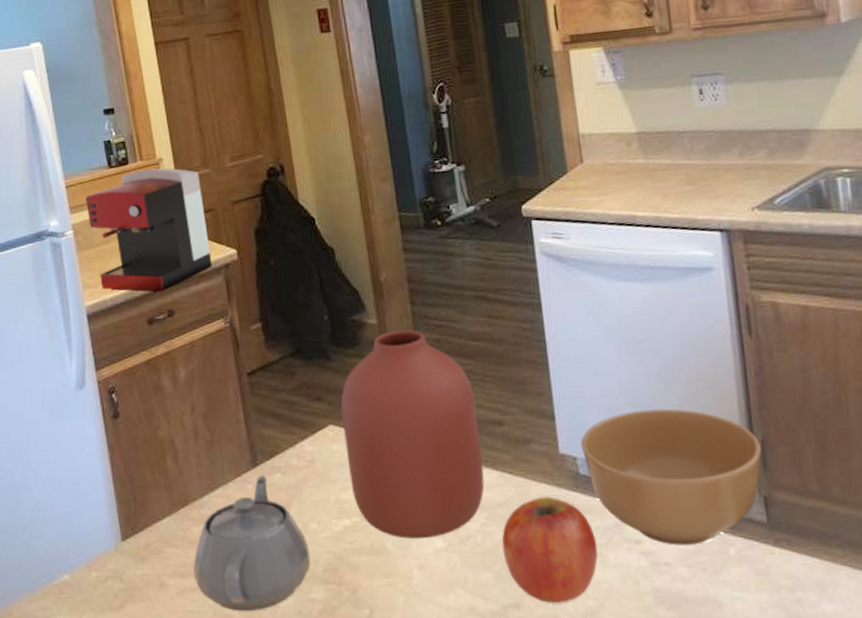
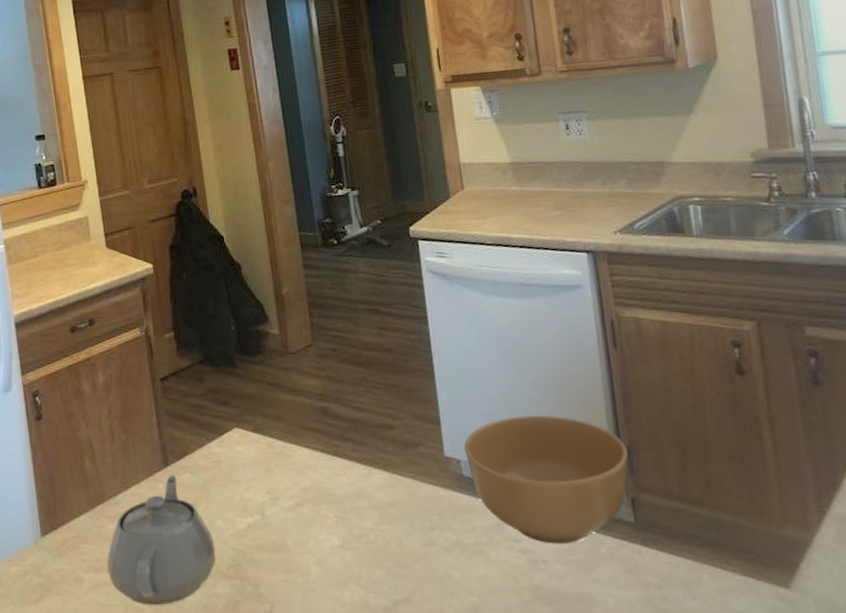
coffee maker: present [85,168,213,292] -> none [17,189,131,303]
vase: present [341,330,485,539] -> none [245,340,377,536]
fruit: present [501,496,598,604] -> none [392,497,481,600]

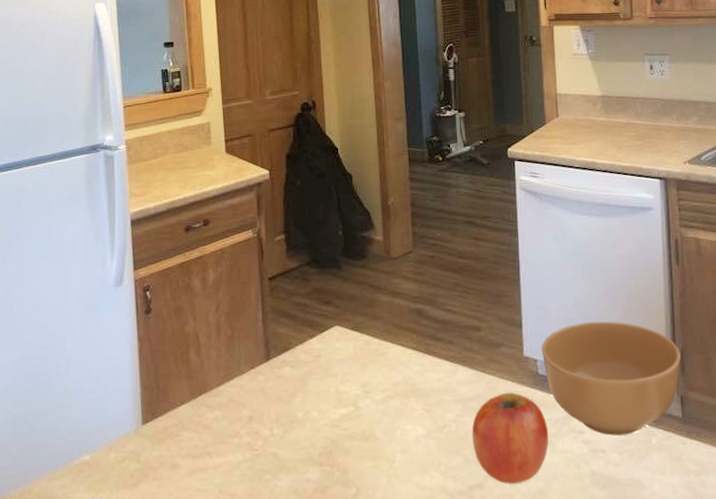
teapot: present [106,475,216,606] -> none [204,368,309,490]
fruit: none [392,497,481,600] -> present [472,392,549,485]

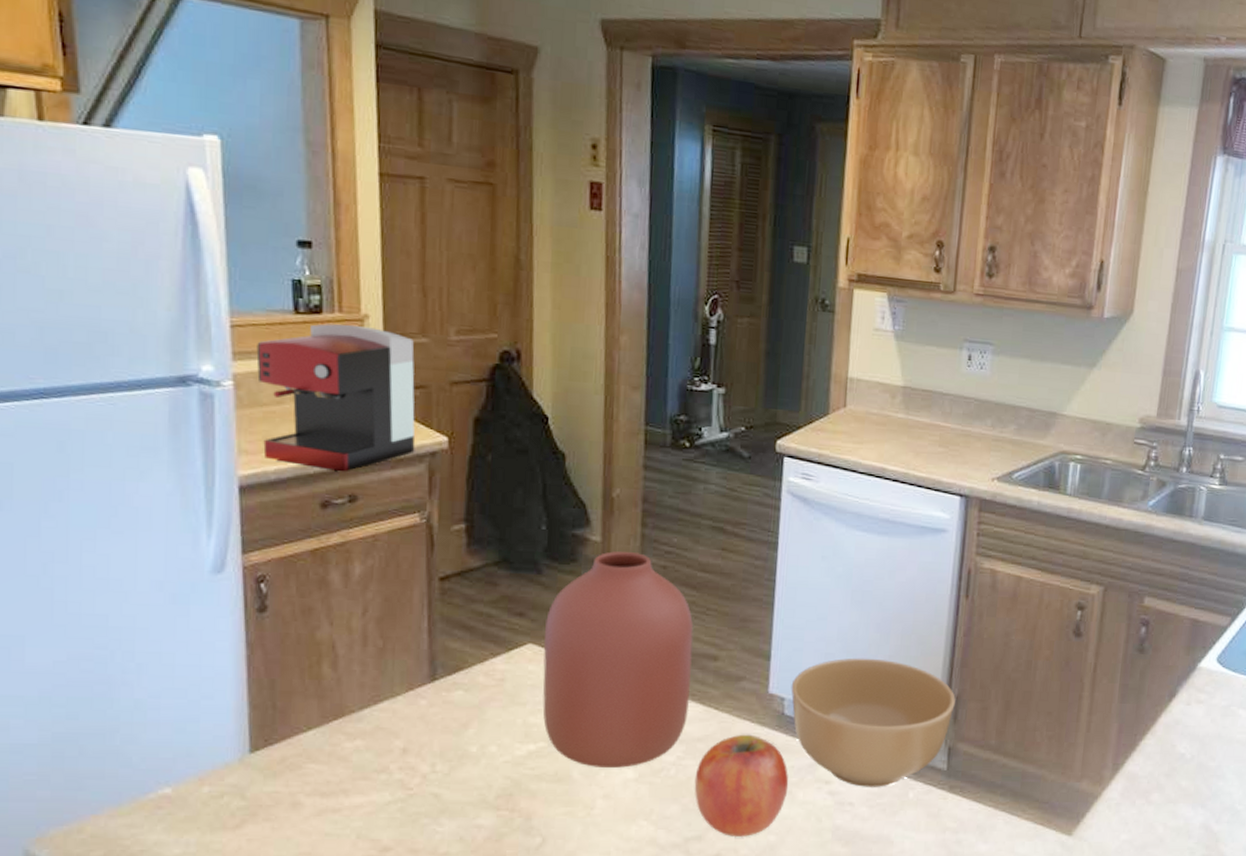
coffee maker: none [140,96,247,204] -> present [256,323,416,473]
vase: none [347,247,461,426] -> present [542,551,694,768]

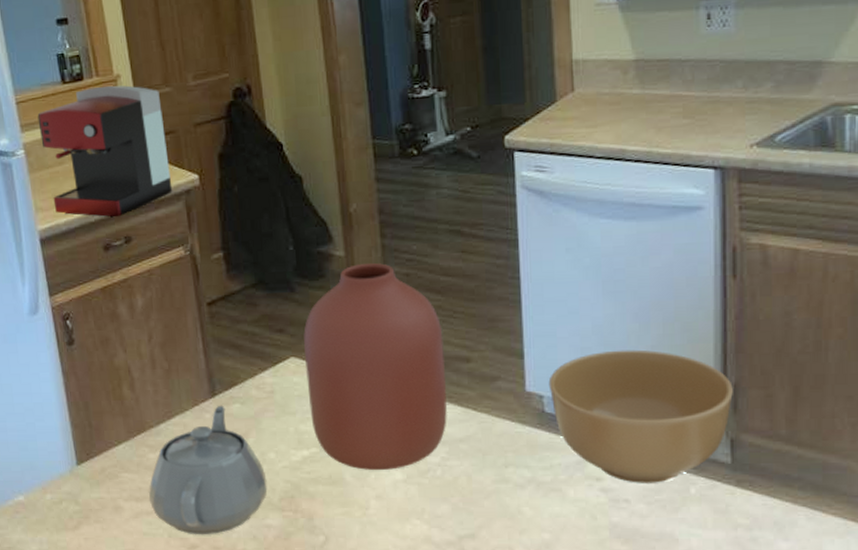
teapot: none [337,691,484,836] -> present [148,405,268,535]
fruit: present [694,734,789,838] -> none [461,433,558,536]

